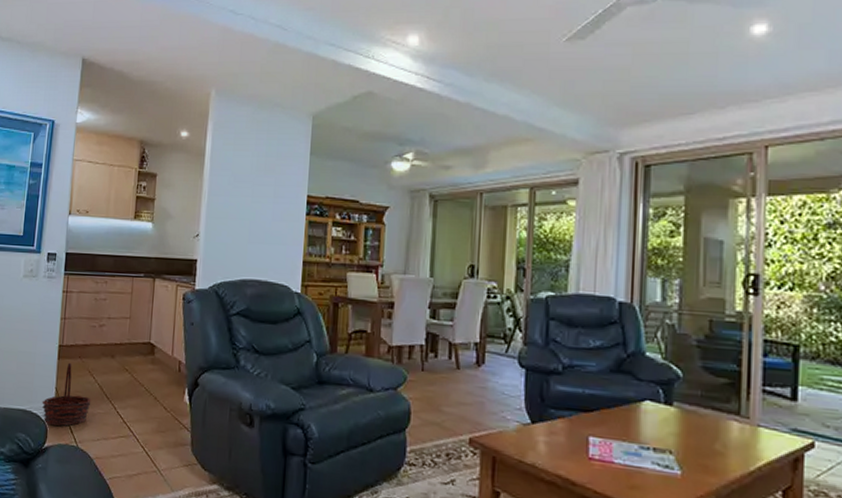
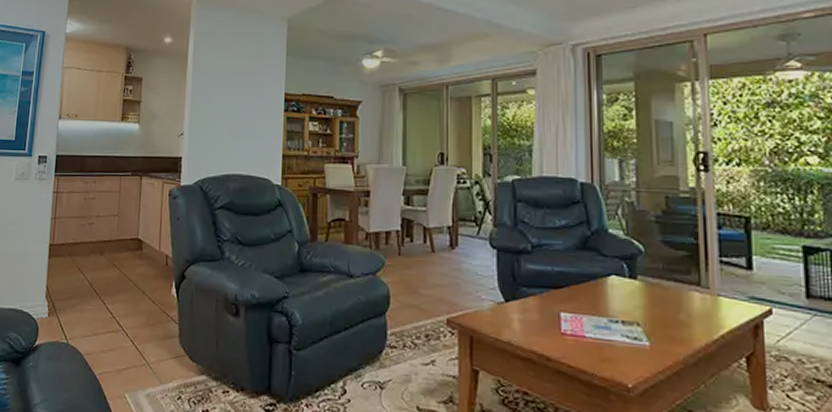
basket: present [41,362,92,426] -> none [32,261,81,324]

